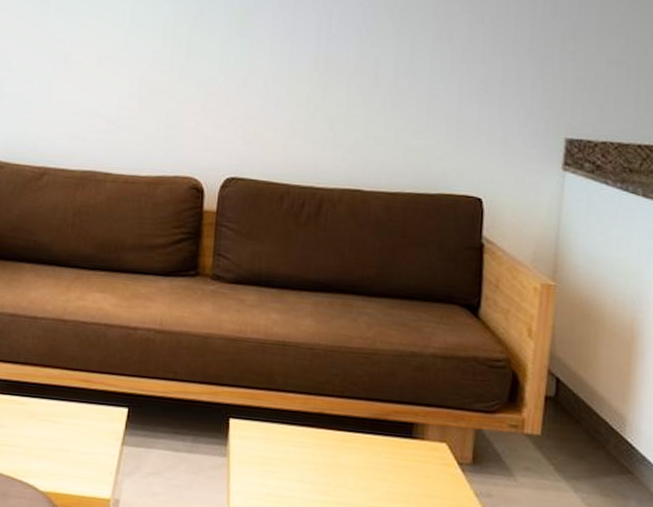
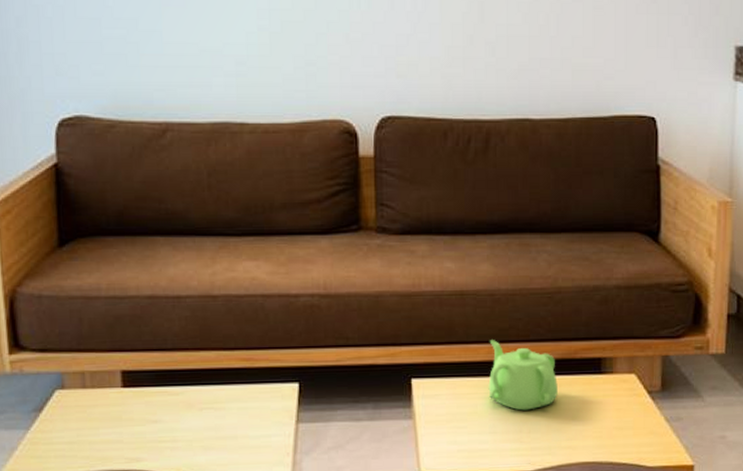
teapot: none [300,391,368,465] -> present [488,340,558,411]

